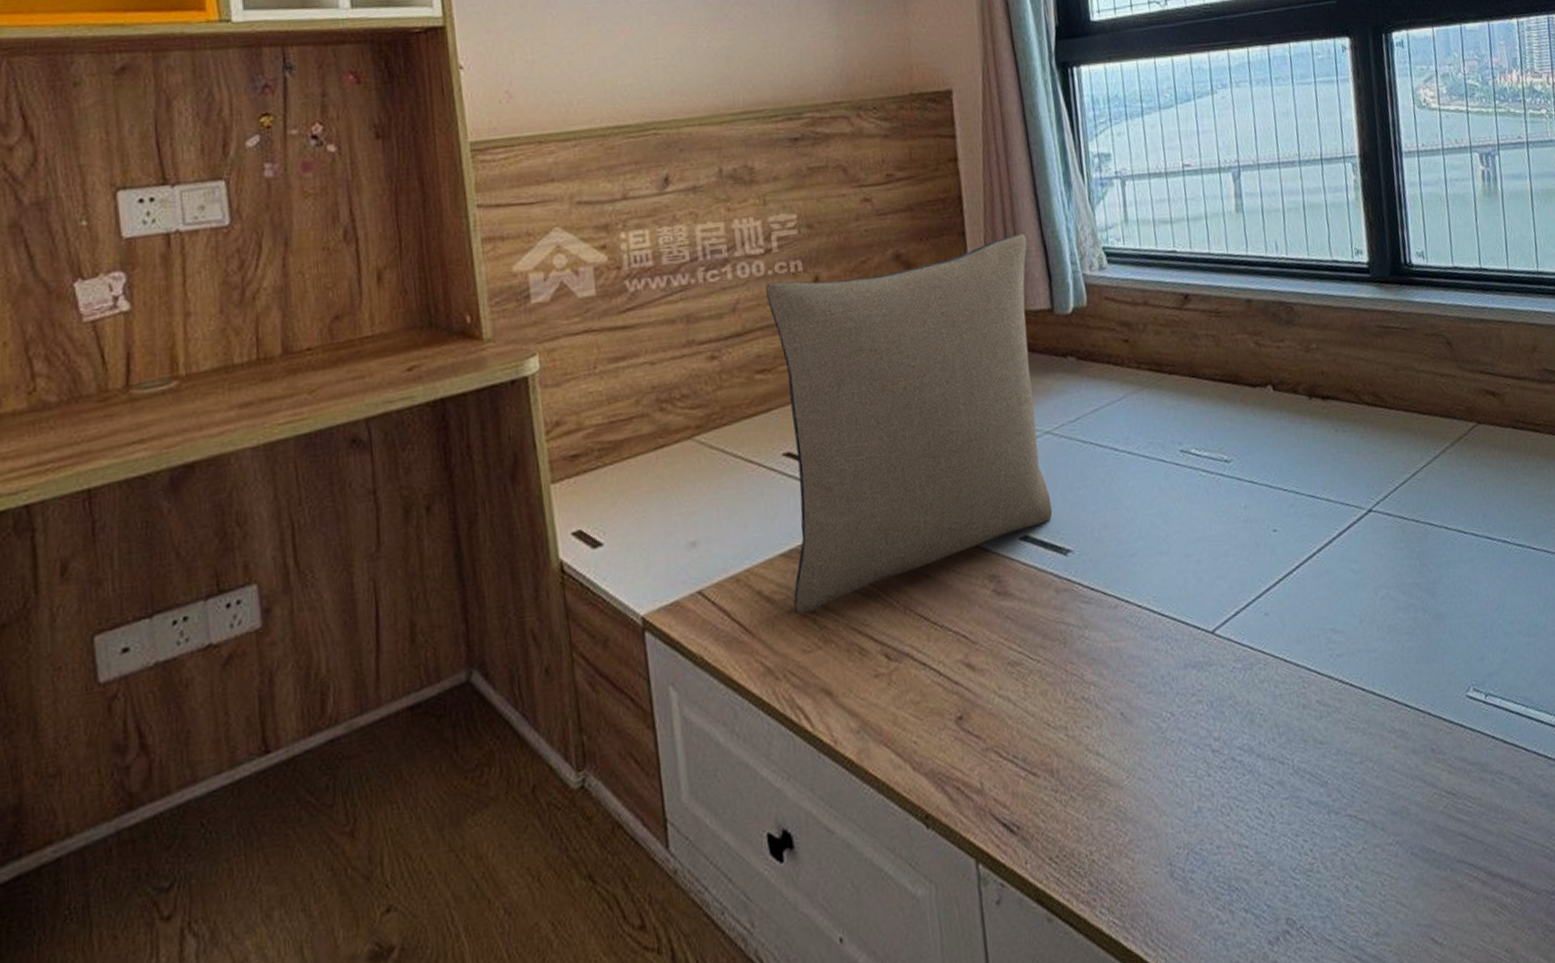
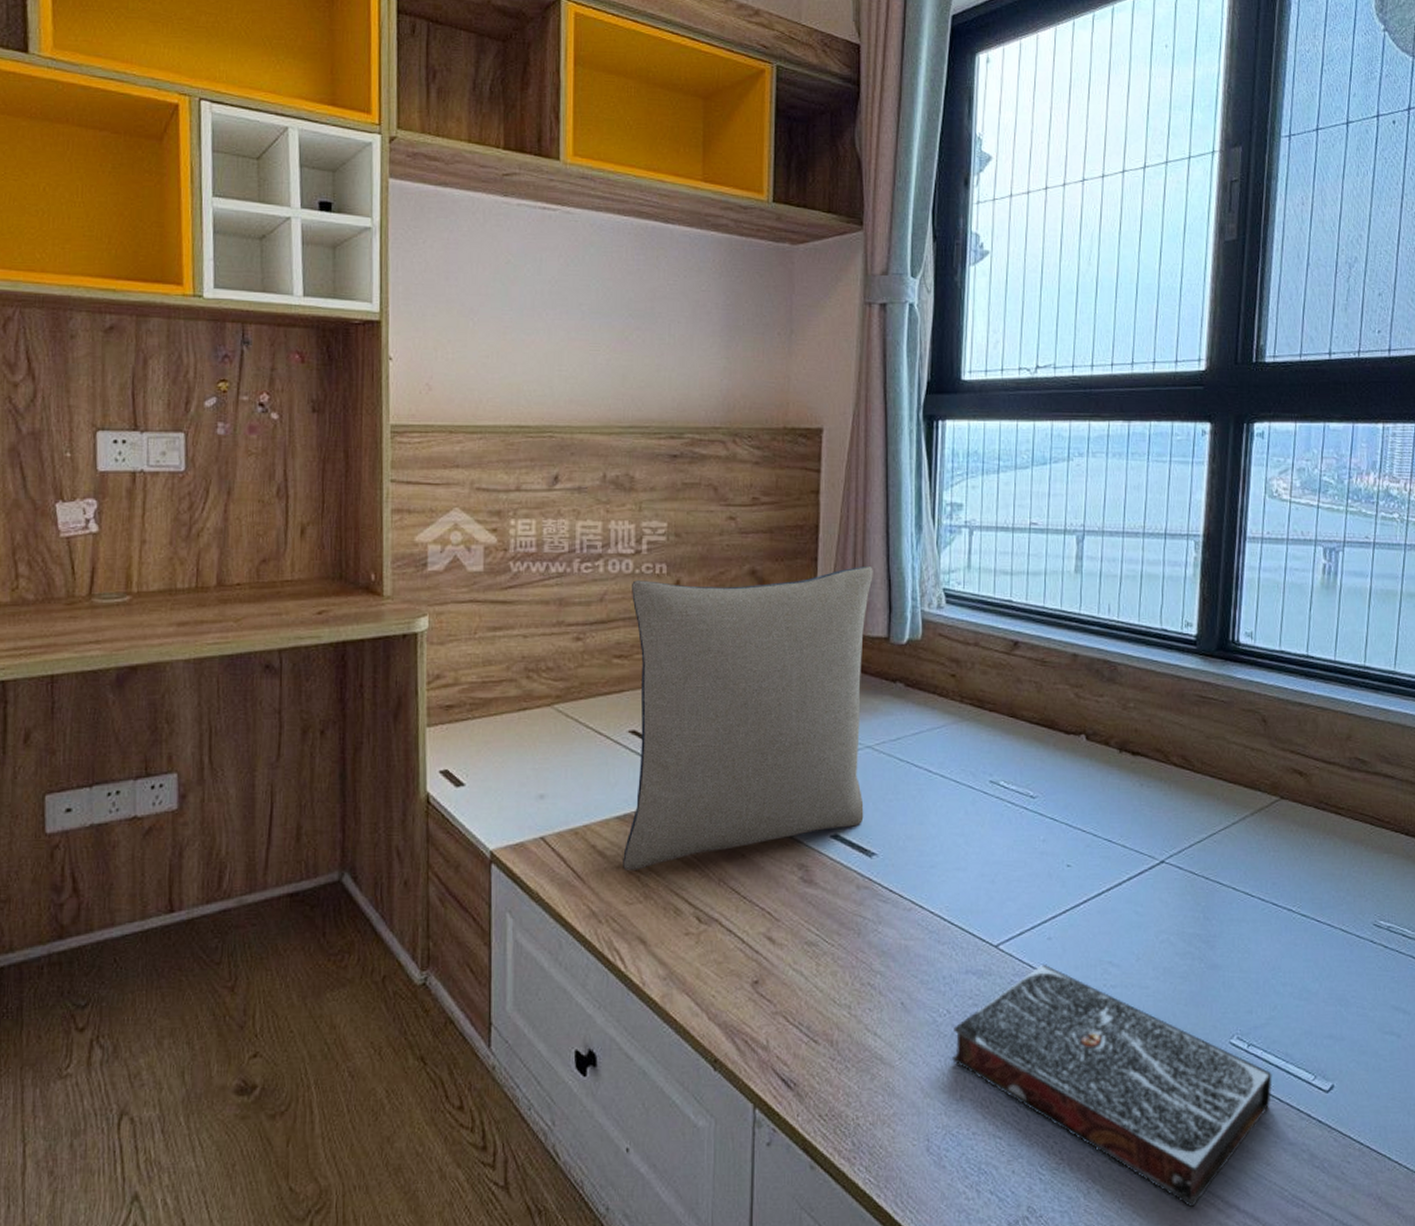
book: none [1180,643,1517,887] -> present [952,963,1272,1208]

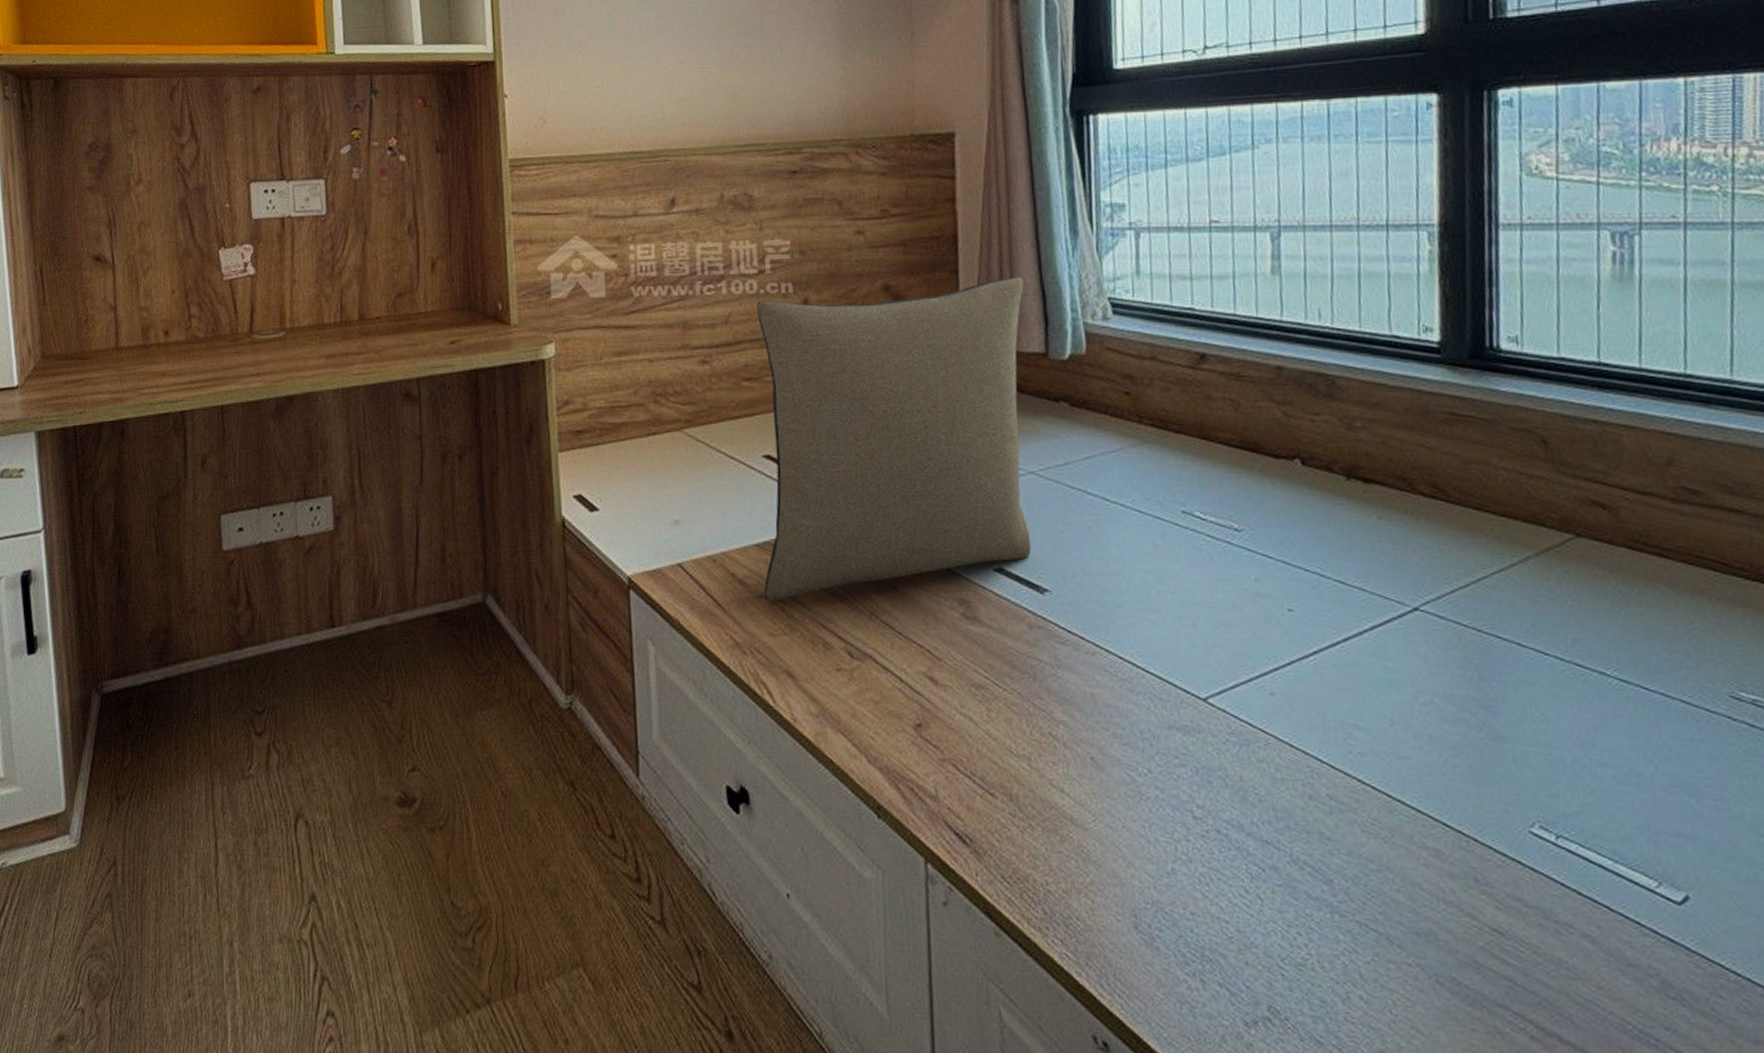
book: present [952,963,1272,1208] -> none [1157,722,1596,1031]

